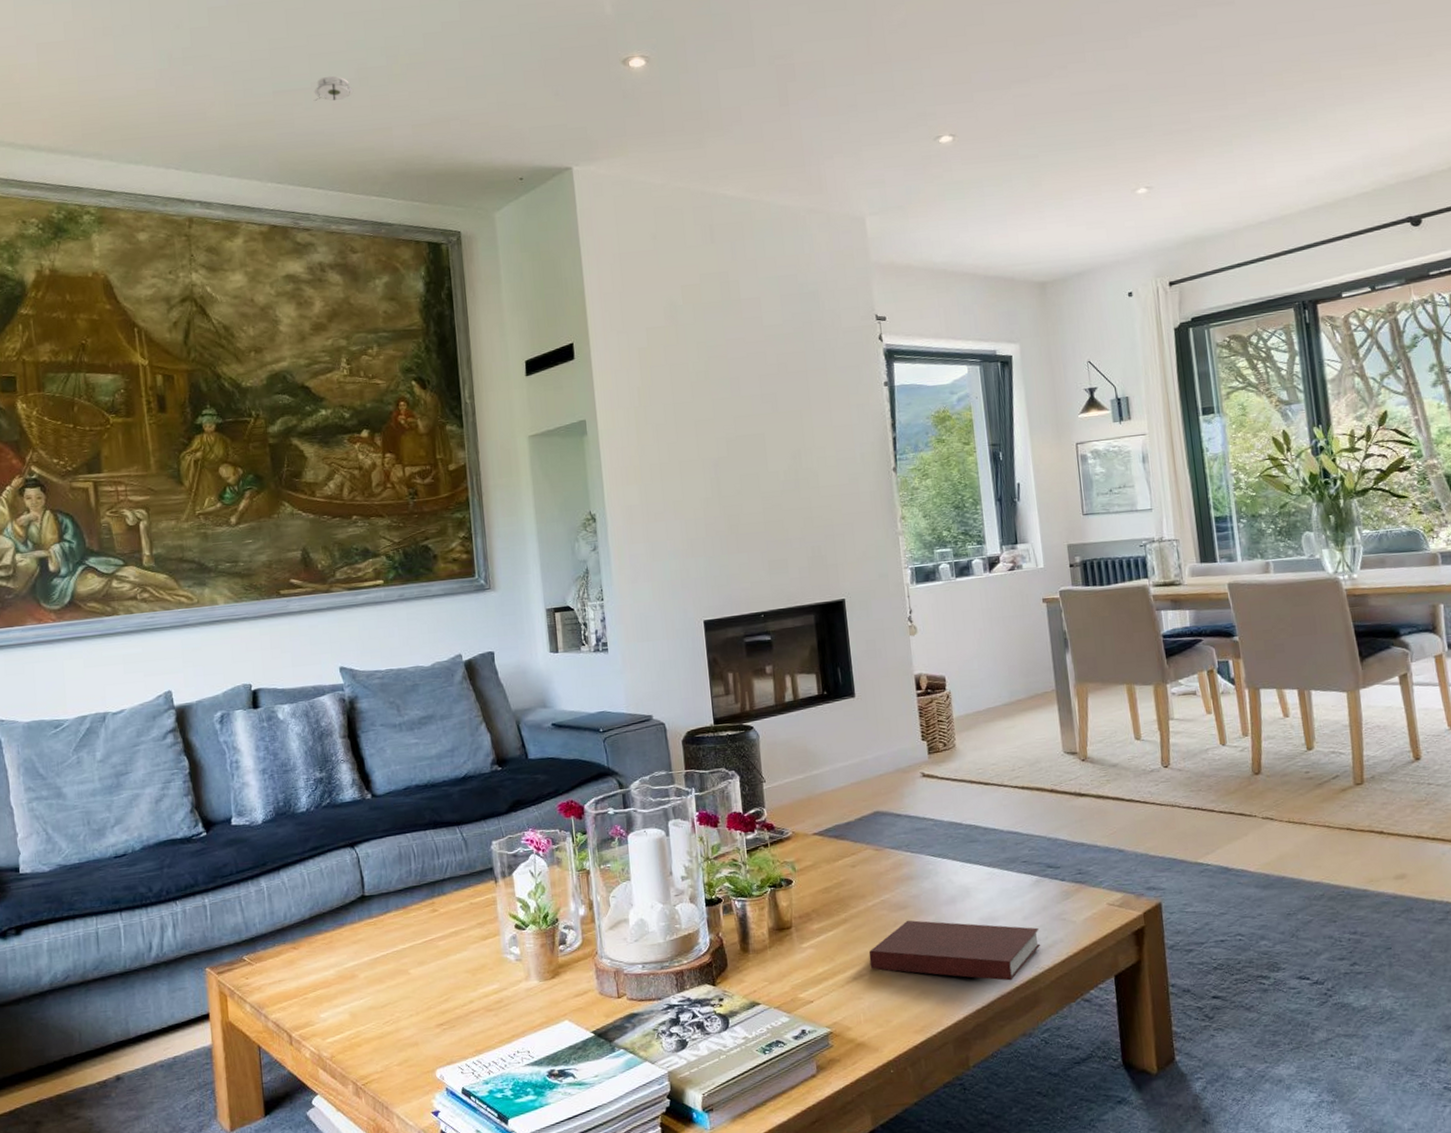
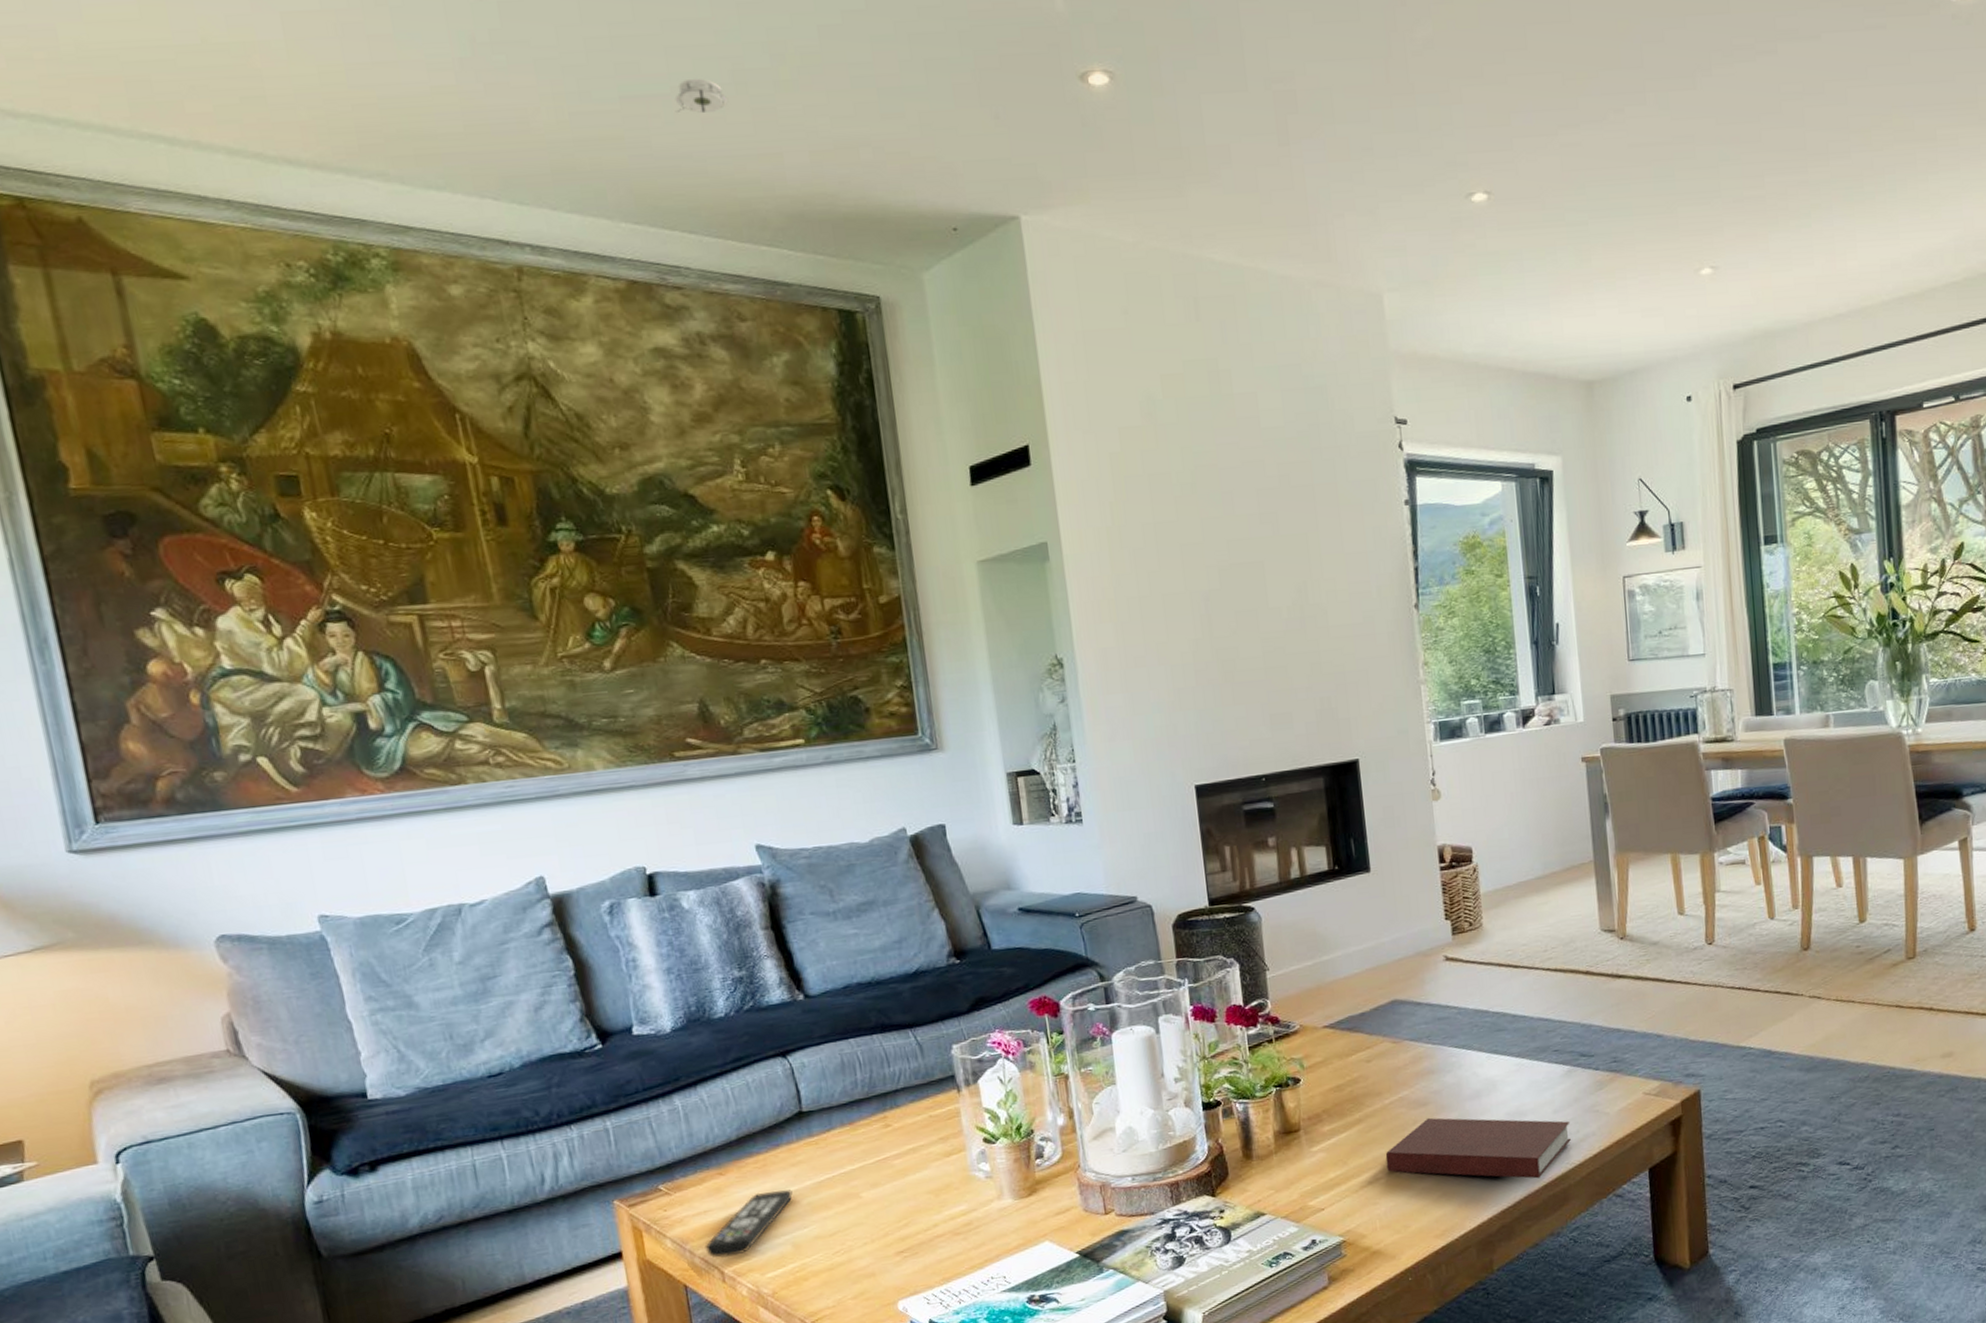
remote control: none [277,964,353,1023] -> present [704,1190,793,1258]

